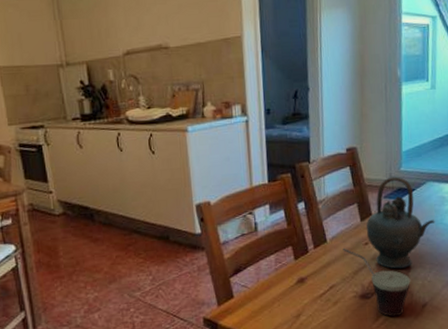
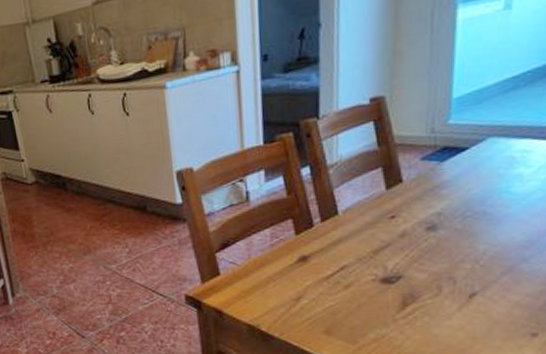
cup: present [342,248,410,317] -> none [359,221,453,307]
teapot: present [366,176,435,269] -> none [393,131,497,249]

